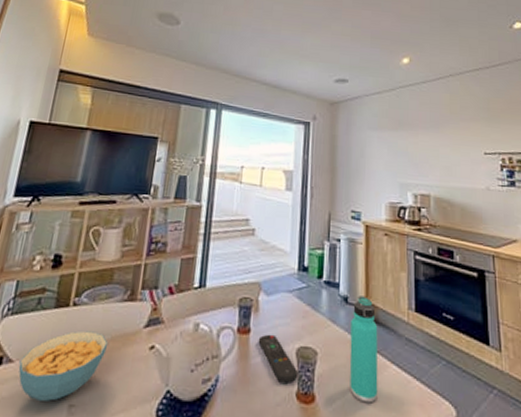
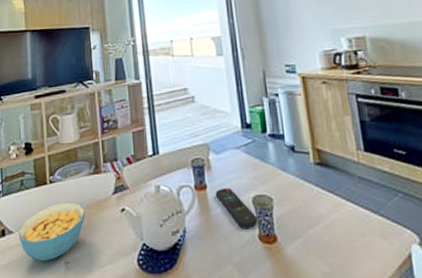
thermos bottle: present [349,296,378,403] -> none [300,143,337,238]

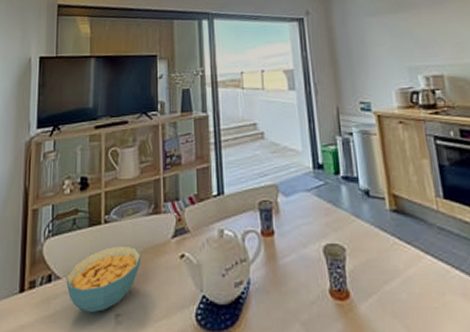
remote control: present [215,187,258,228] -> none [283,234,329,281]

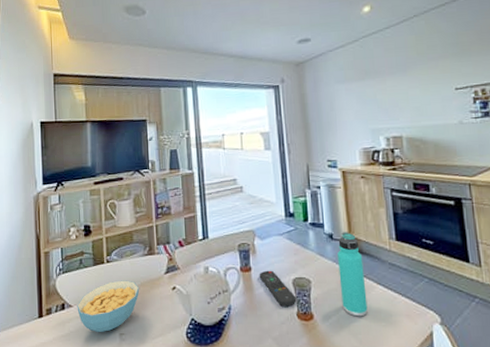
remote control: none [283,234,329,281] -> present [259,270,297,307]
thermos bottle: none [376,188,416,296] -> present [337,232,368,317]

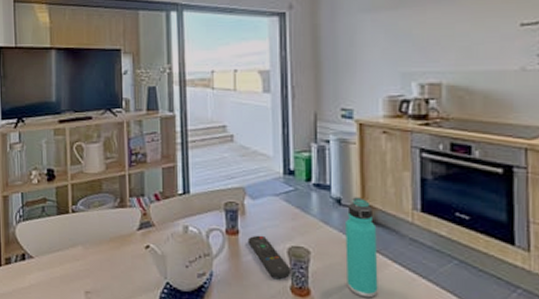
cereal bowl: present [77,280,140,332] -> none [38,233,108,288]

